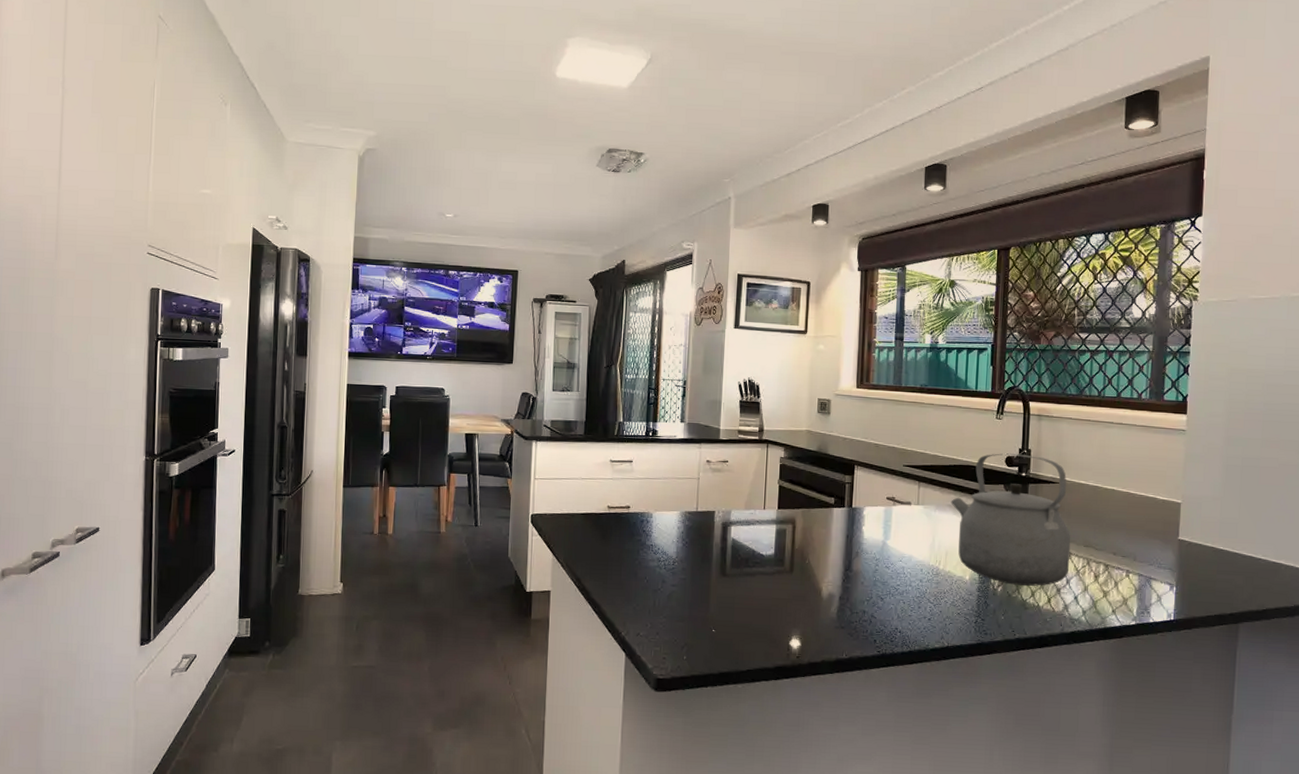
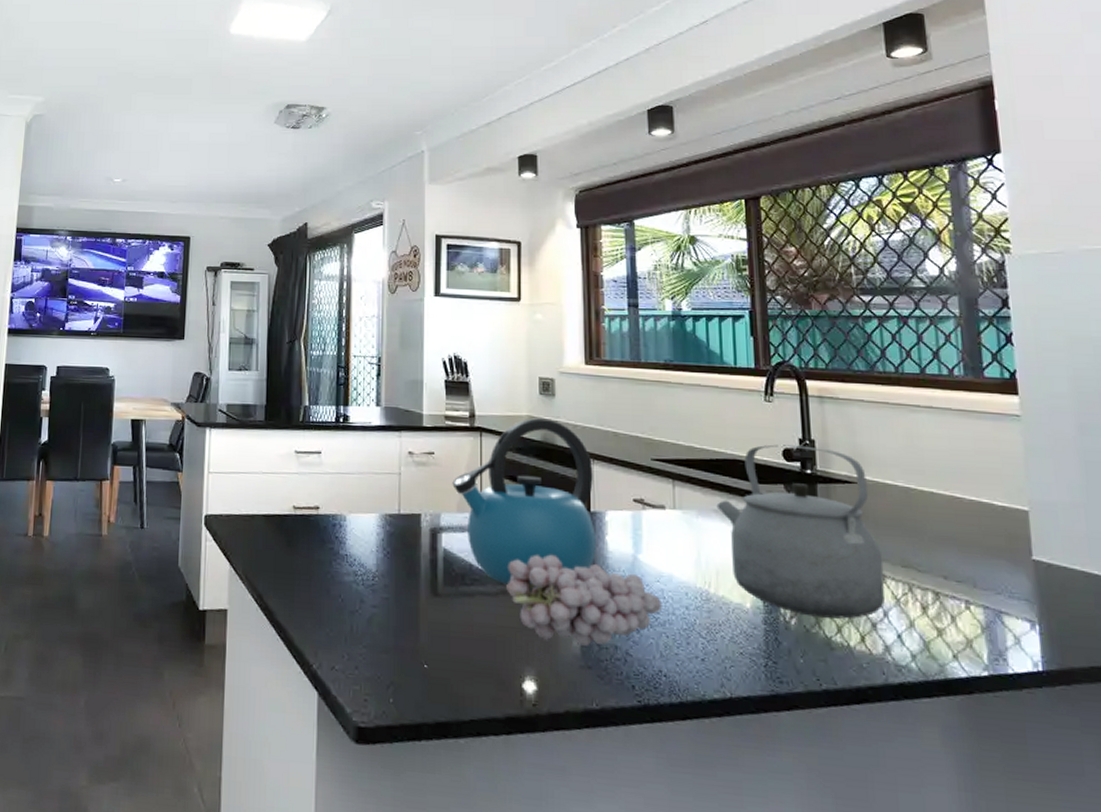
kettle: none [742,432,857,569] -> present [452,418,596,590]
fruit: none [781,541,902,612] -> present [506,554,662,646]

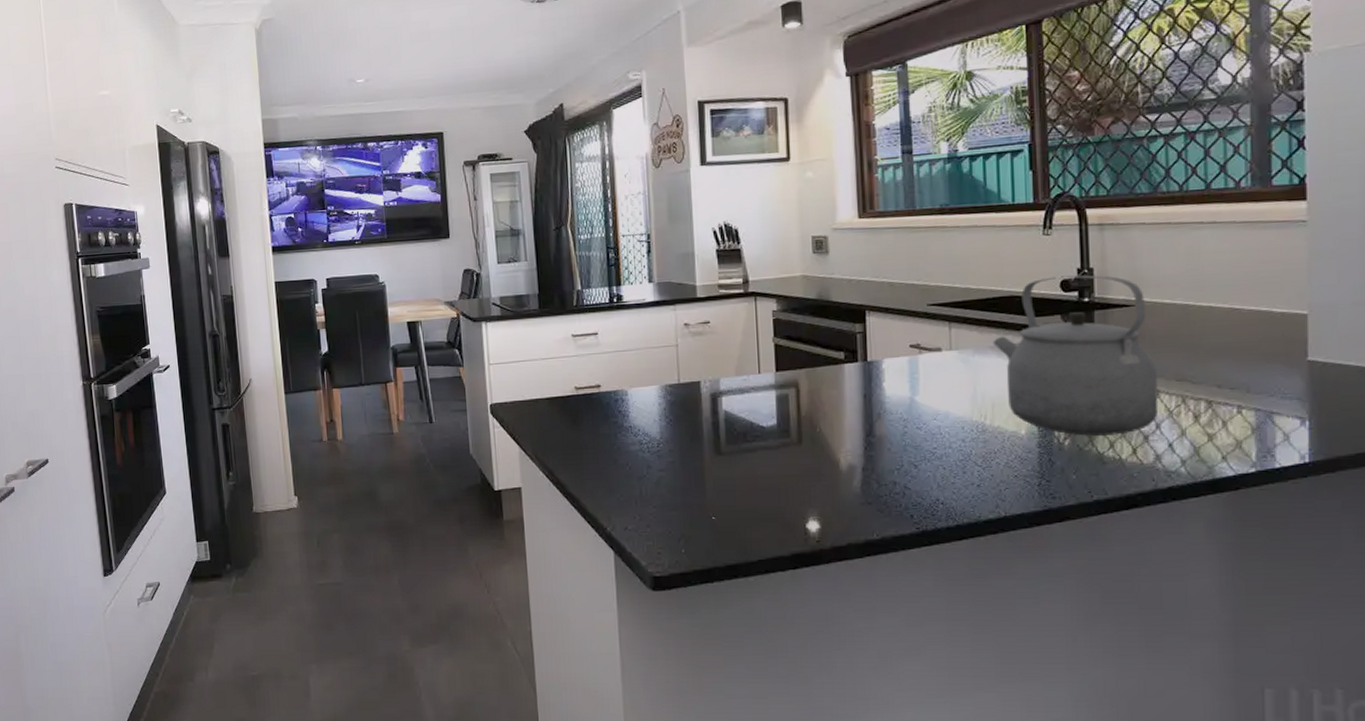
kettle: present [452,418,596,590] -> none [729,276,874,439]
fruit: present [506,554,662,646] -> none [787,405,938,485]

